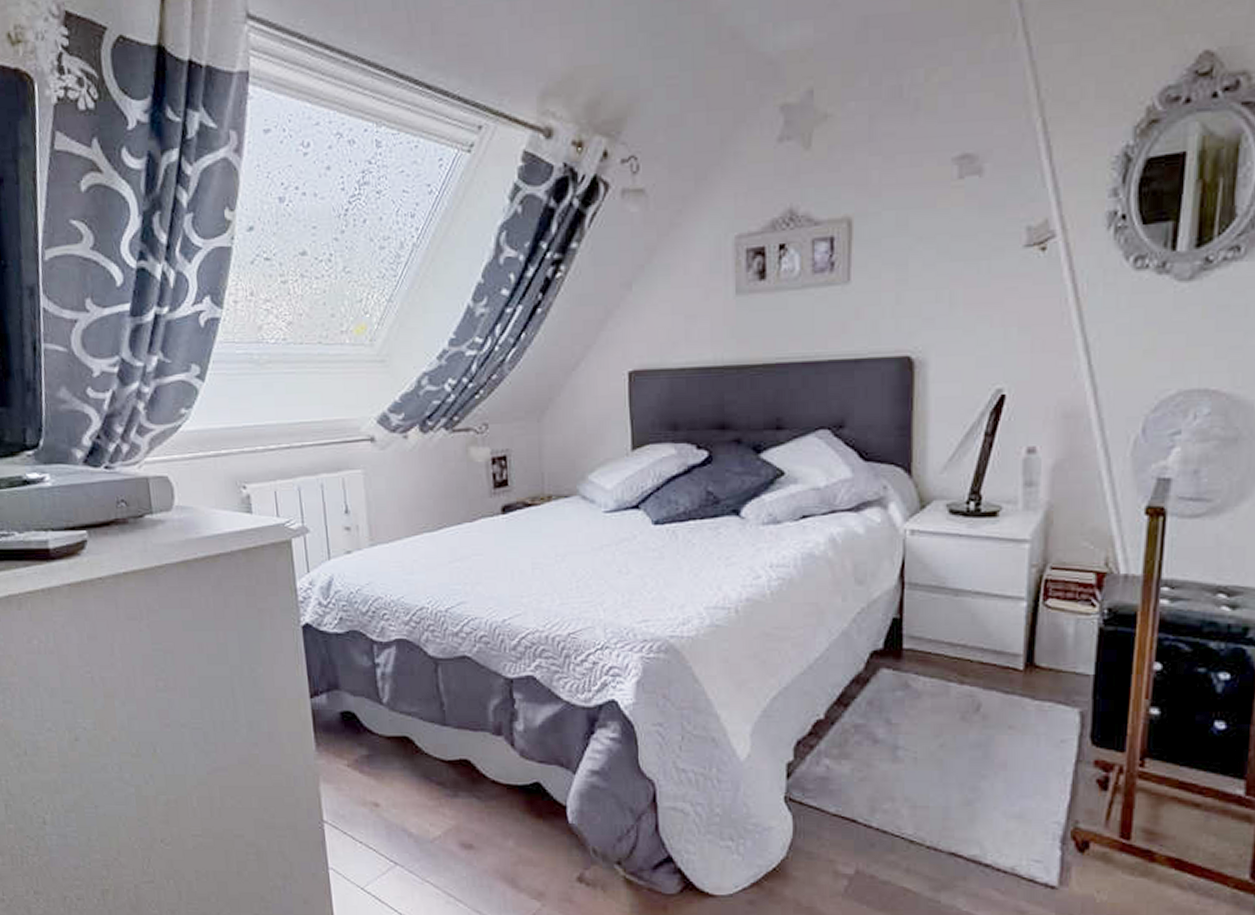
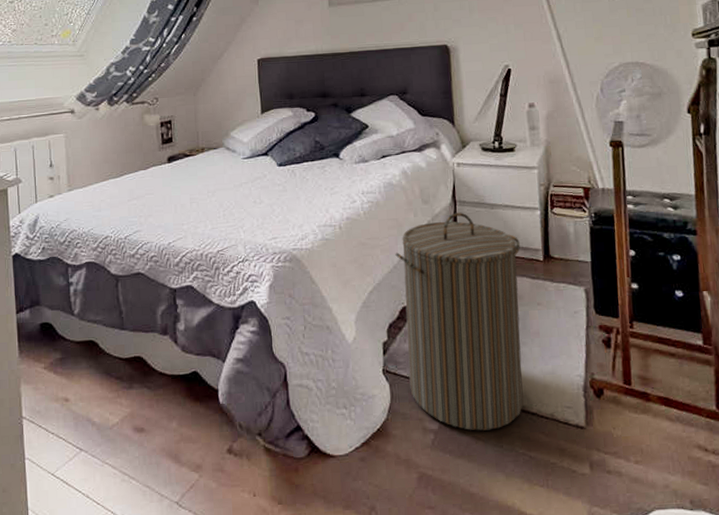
laundry hamper: none [811,598,992,881] -> present [395,212,524,431]

